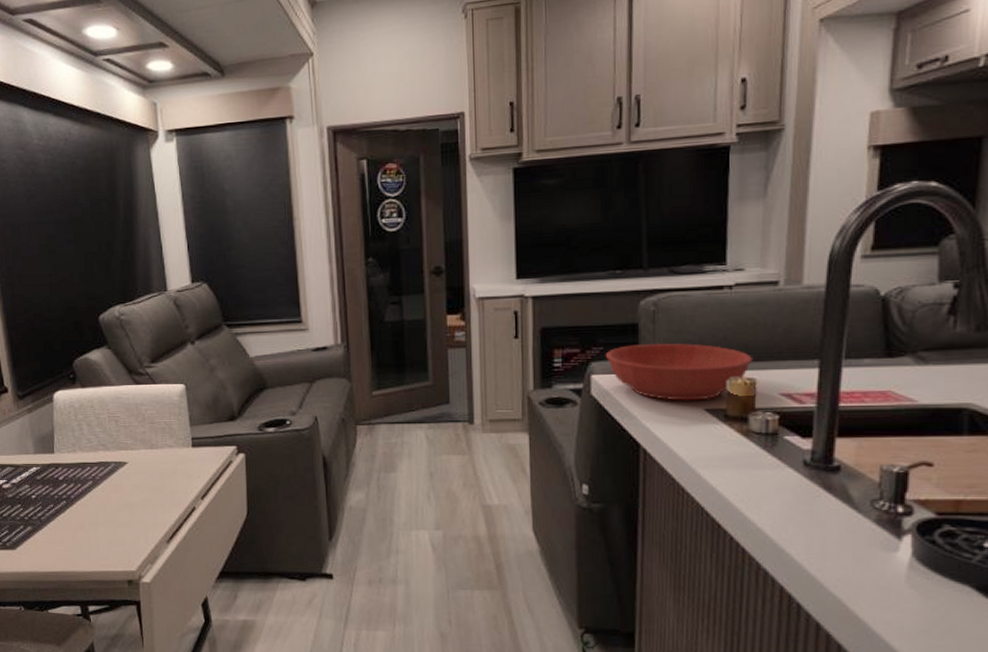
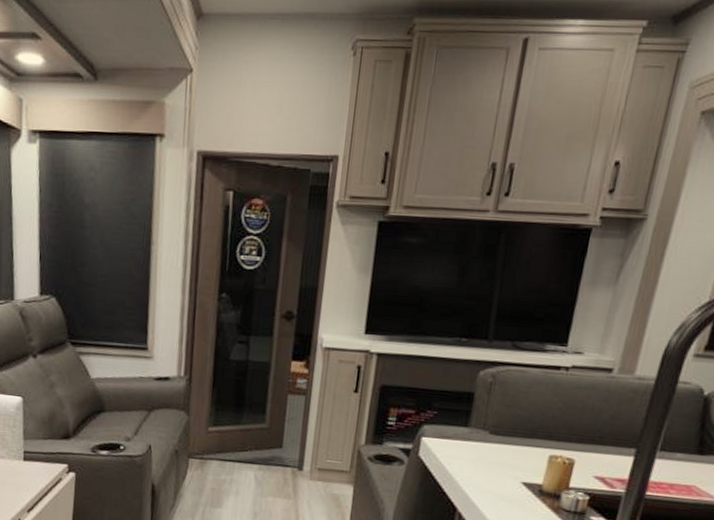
bowl: present [605,343,754,401] -> none [438,413,576,474]

